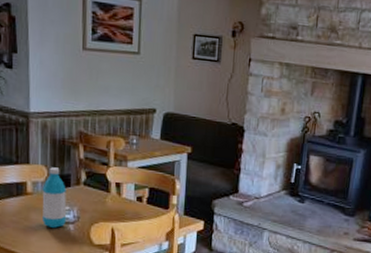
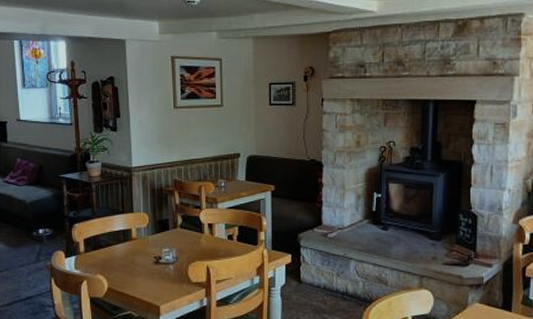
water bottle: present [42,167,67,228] -> none [145,214,167,269]

